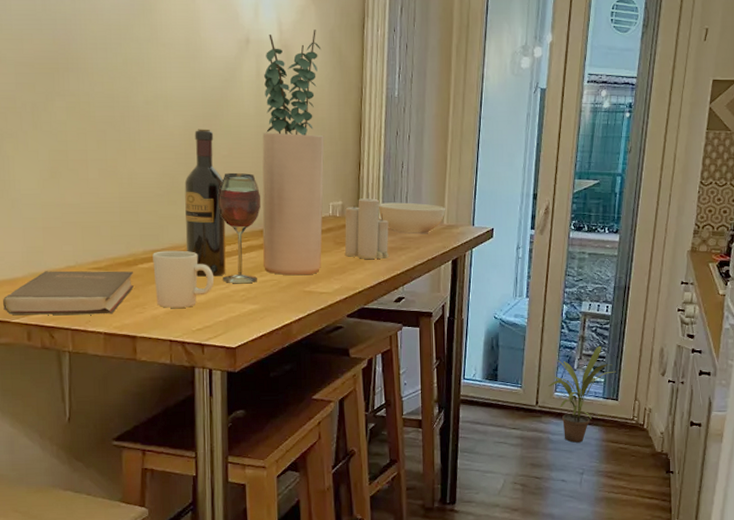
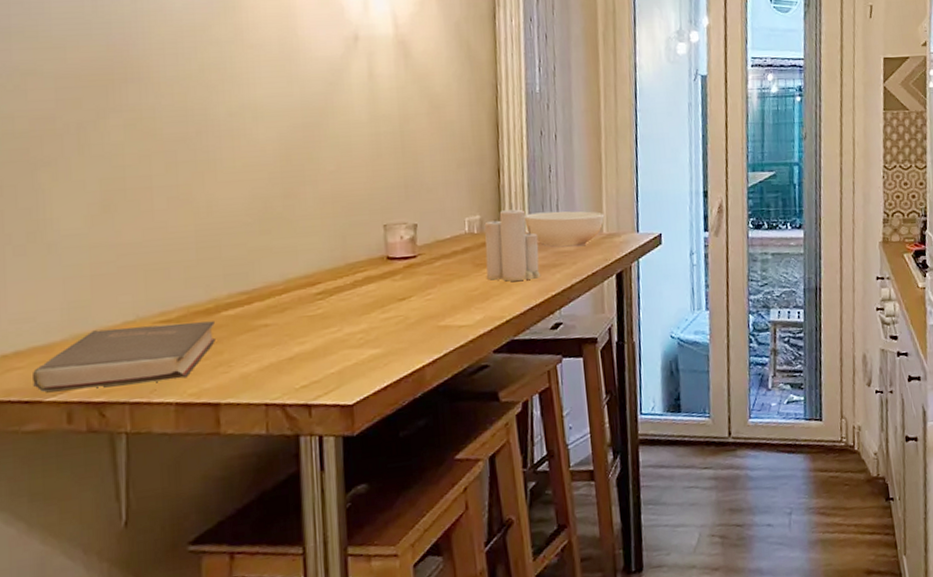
mug: present [153,250,215,308] -> none [240,289,323,364]
wine bottle: present [184,129,226,277] -> none [281,141,338,320]
wineglass: present [218,172,261,284] -> none [325,190,380,325]
vase: present [262,30,325,276] -> none [378,22,459,309]
potted plant: present [548,345,616,443] -> none [741,358,817,477]

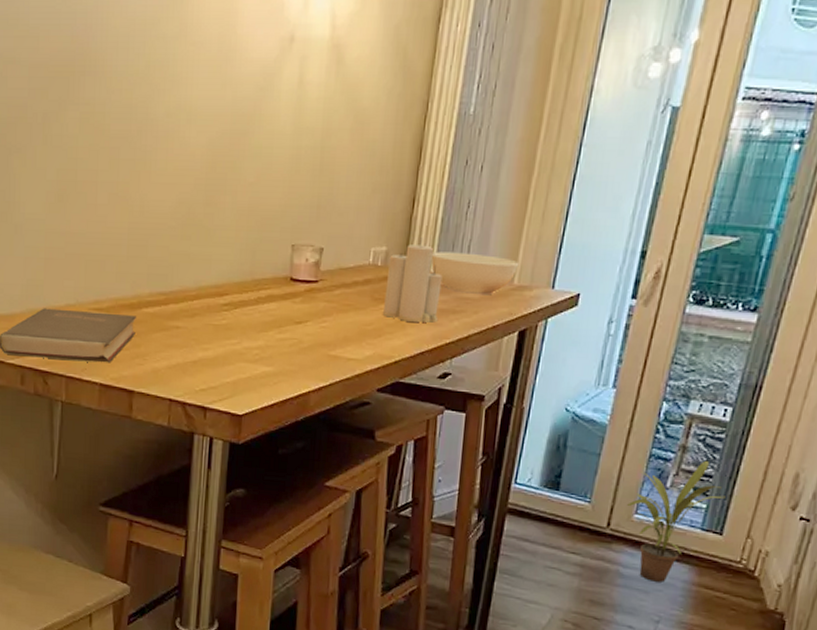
potted plant: none [741,358,817,477] -> present [627,460,726,582]

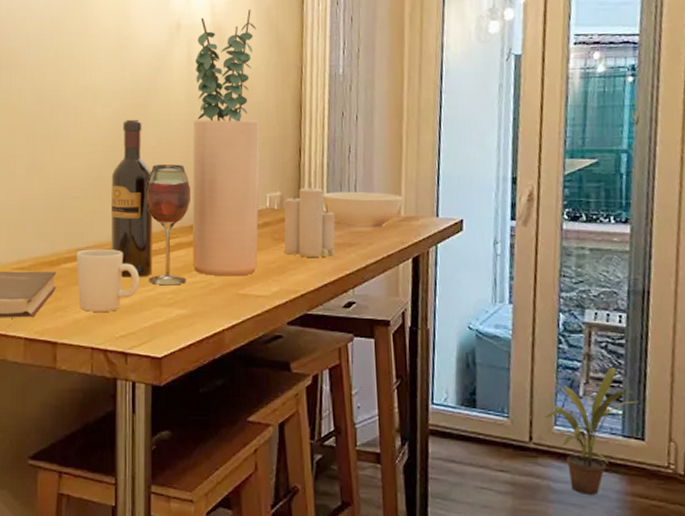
mug: none [158,294,226,363] -> present [76,248,140,312]
wine bottle: none [196,149,247,329] -> present [110,119,153,278]
wineglass: none [235,204,289,341] -> present [146,164,191,286]
vase: none [282,24,382,336] -> present [192,9,261,277]

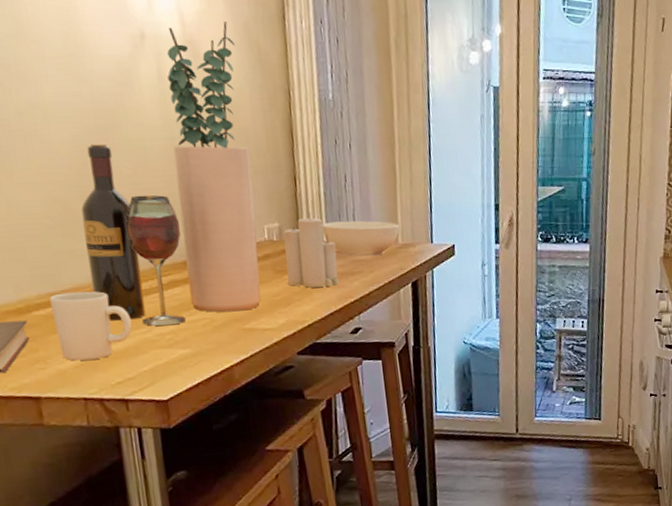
potted plant: present [545,366,639,495] -> none [528,364,597,469]

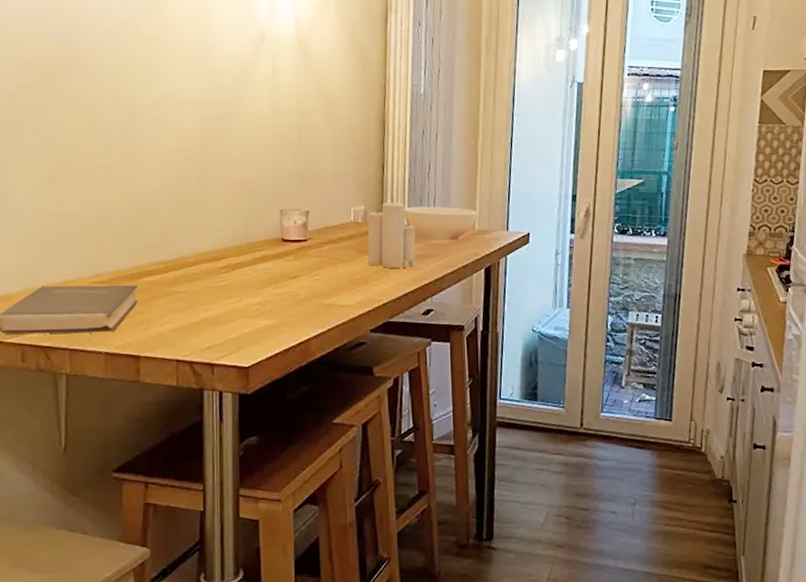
mug: present [49,291,133,361] -> none [159,261,226,325]
wine bottle: present [81,144,146,321] -> none [194,131,239,290]
wineglass: present [125,195,186,327] -> none [231,177,277,297]
vase: present [167,22,262,313] -> none [278,25,345,288]

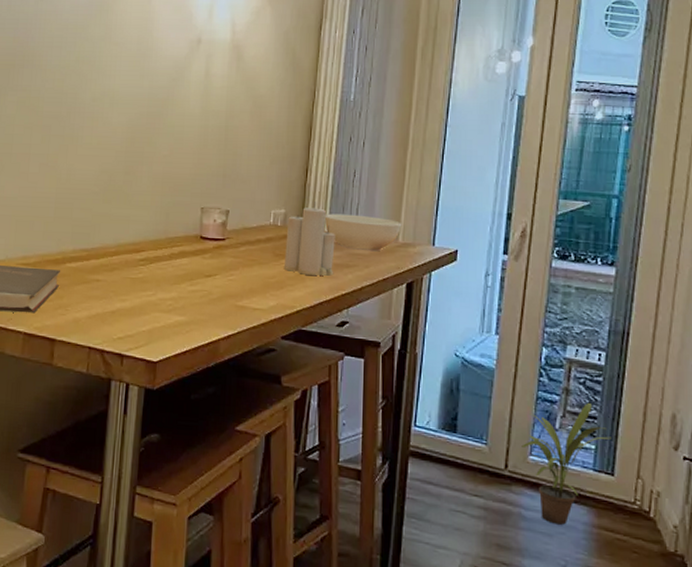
potted plant: none [594,360,669,469] -> present [521,402,611,525]

